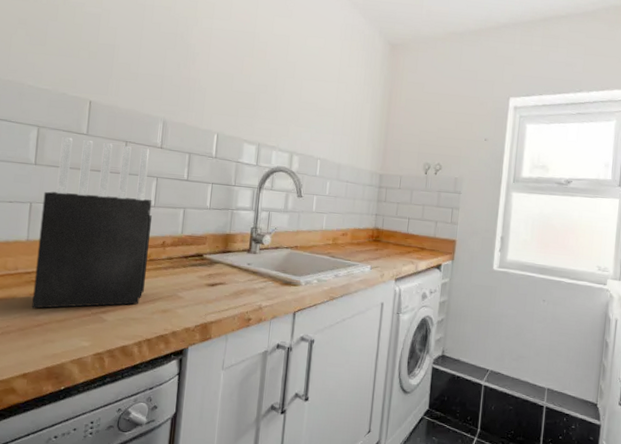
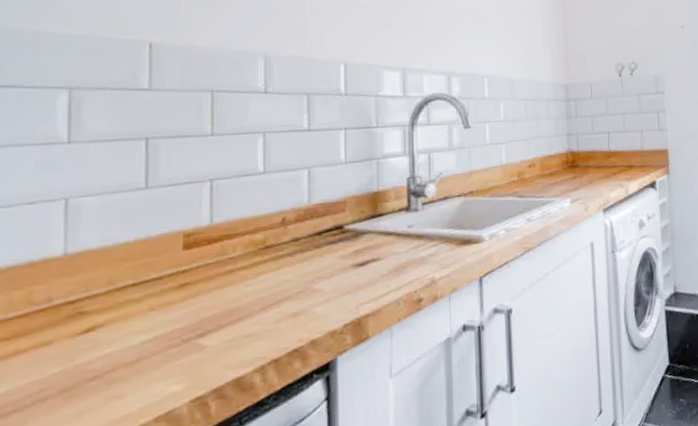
knife block: present [31,137,153,309] -> none [80,96,263,354]

